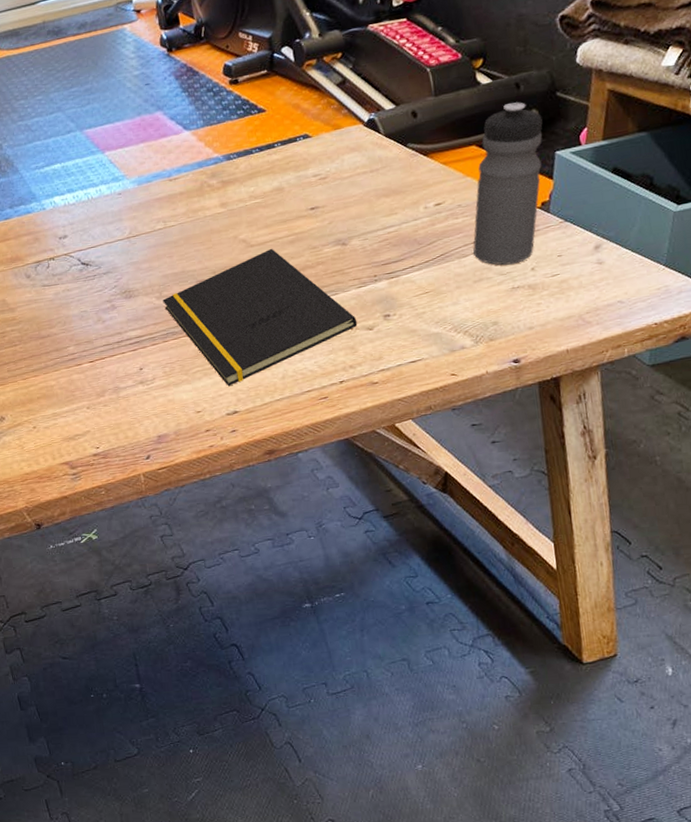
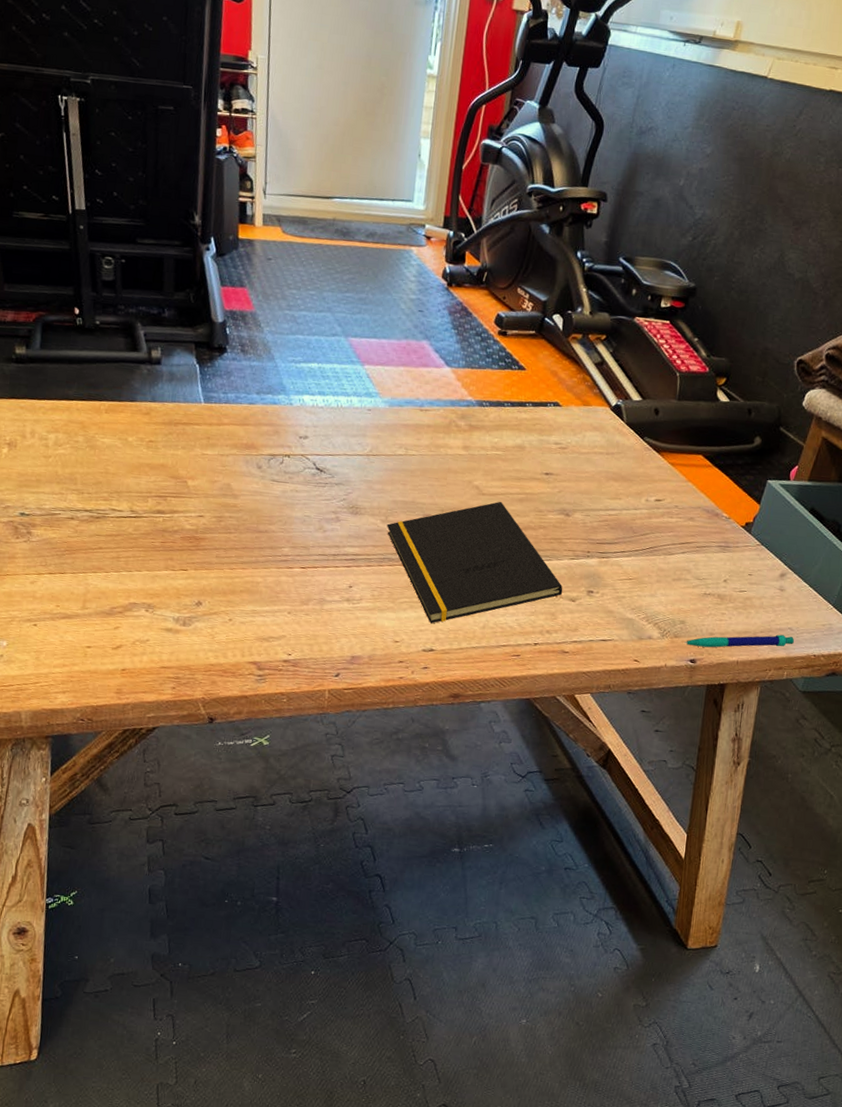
water bottle: present [473,102,543,266] -> none [678,425,764,573]
pen: none [502,309,628,346] -> present [684,634,794,648]

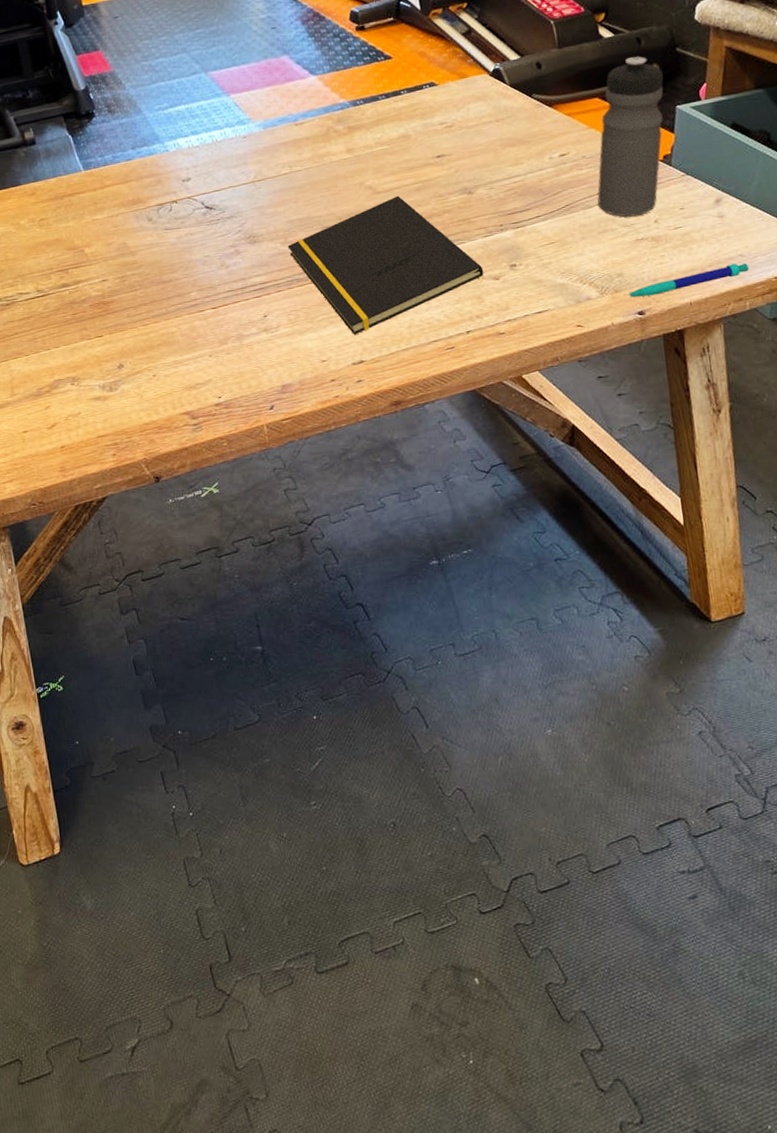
water bottle: none [678,425,764,573] -> present [597,56,664,217]

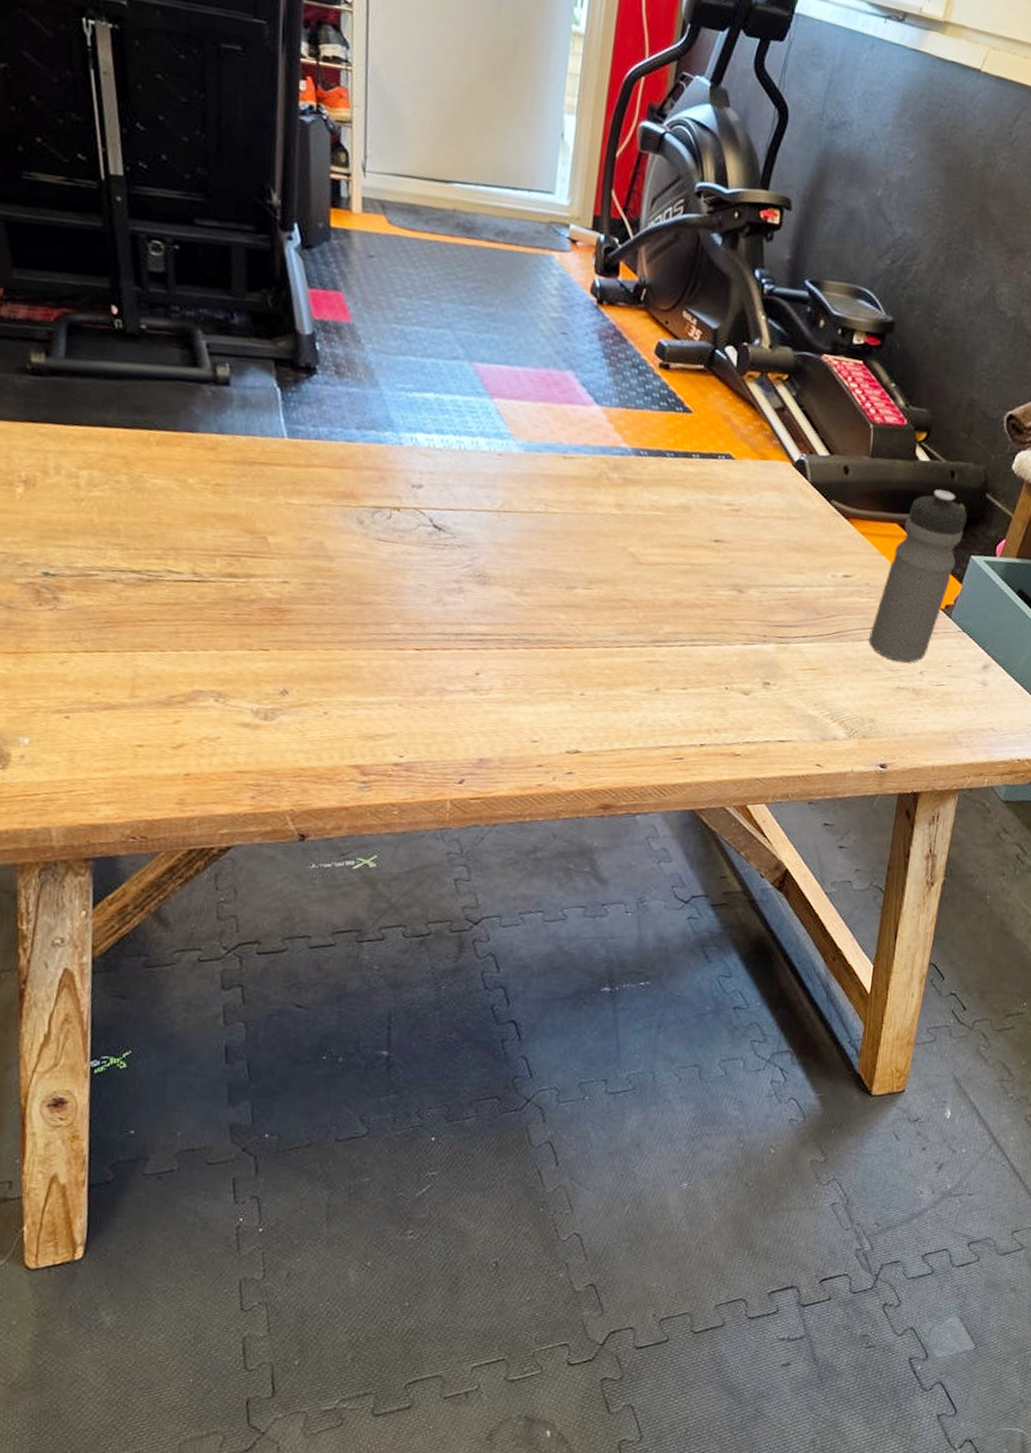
notepad: present [287,195,484,335] -> none [522,572,735,720]
pen: present [627,262,749,298] -> none [874,735,997,751]

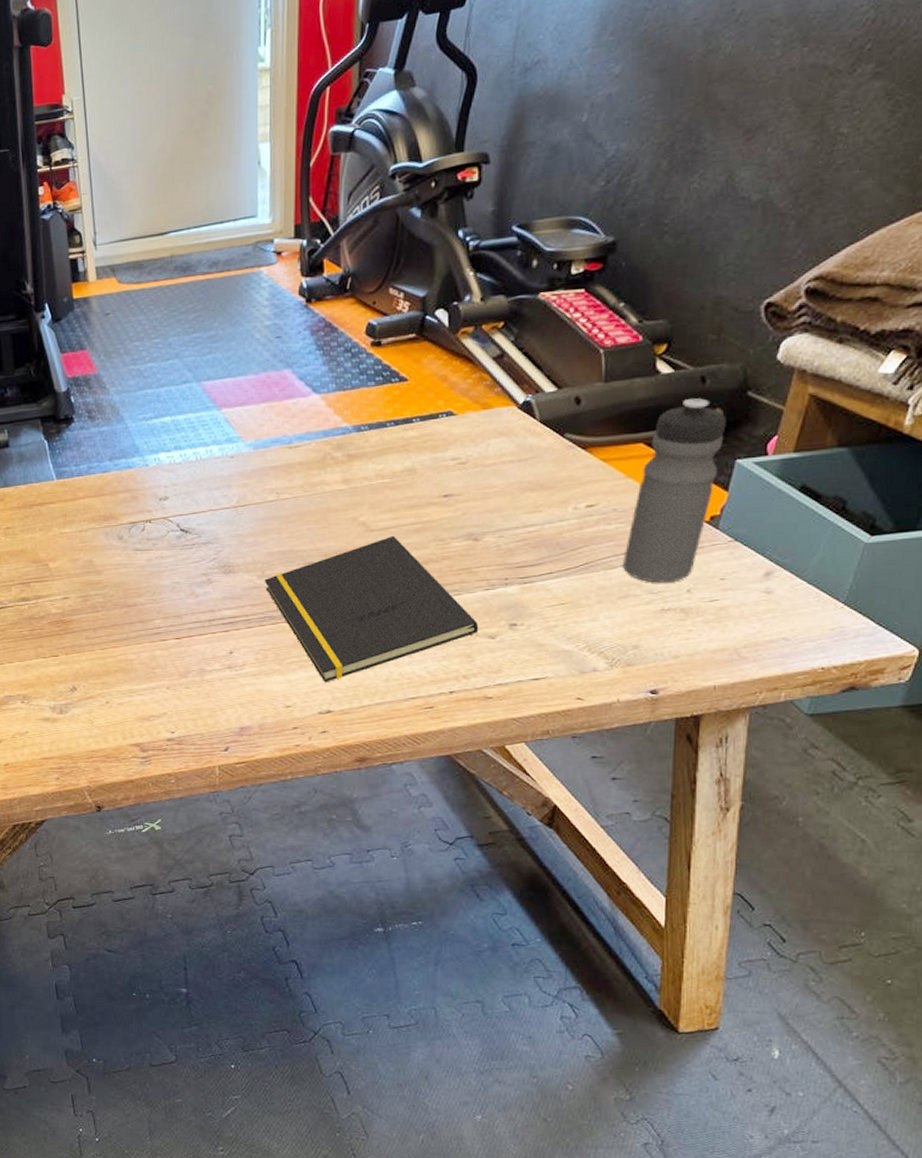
notepad: none [522,572,735,720] -> present [264,535,479,683]

